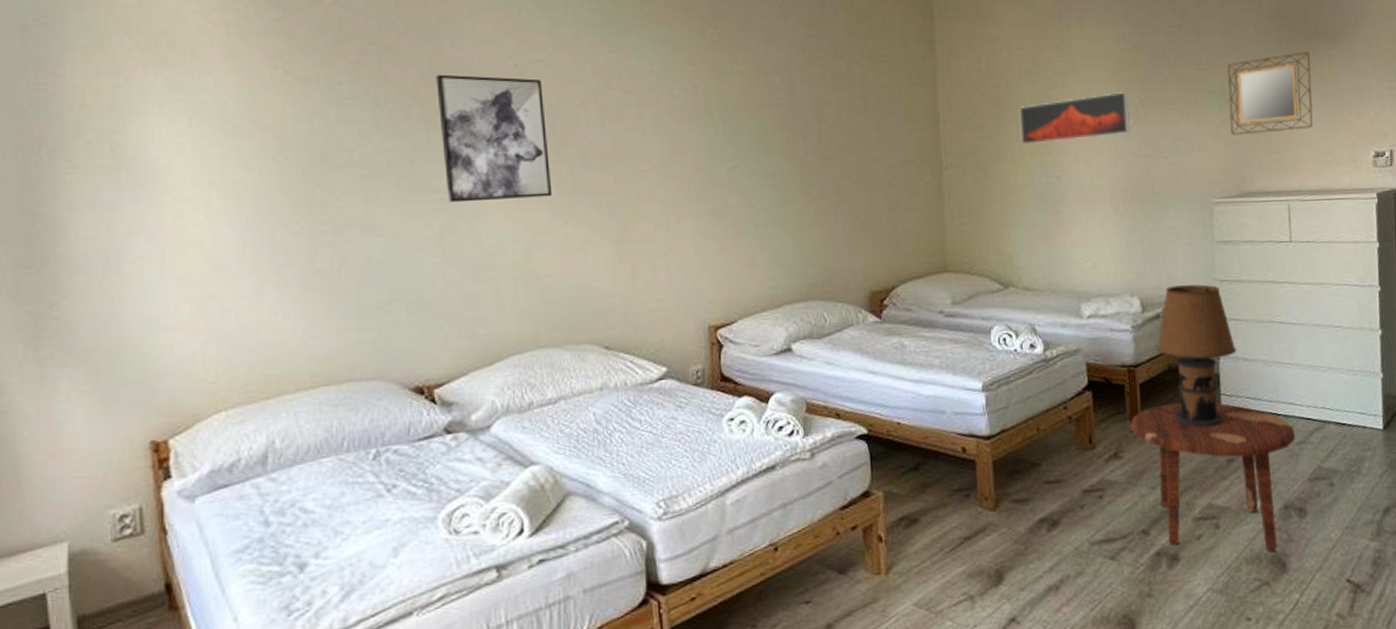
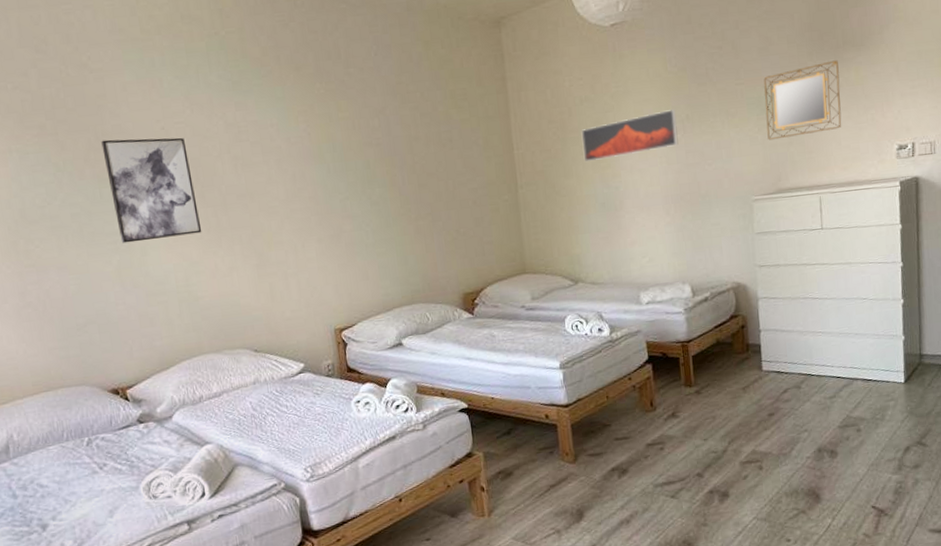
side table: present [1130,403,1296,552] -> none [685,368,828,487]
table lamp: present [1156,284,1237,427] -> none [705,270,775,389]

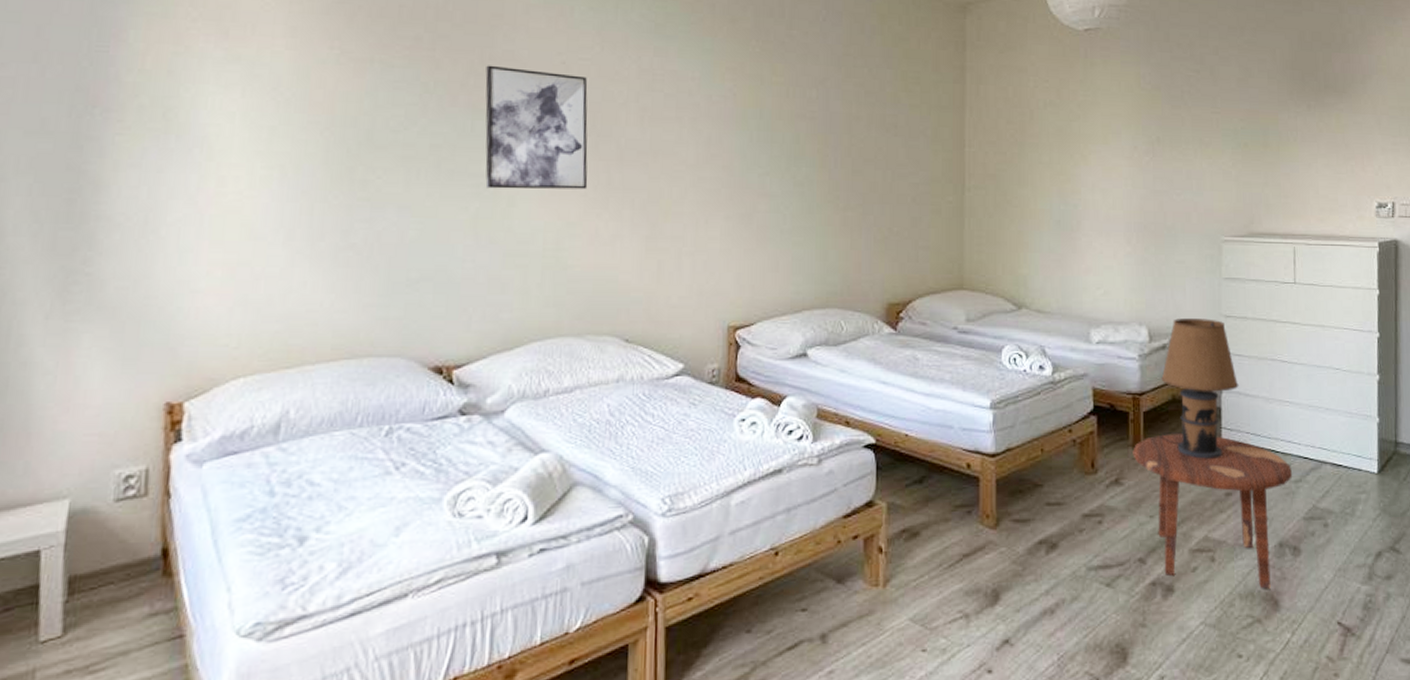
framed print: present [582,109,679,162] -> none [1043,129,1147,173]
side table: none [685,368,828,487] -> present [1132,434,1293,589]
table lamp: none [705,270,775,389] -> present [1160,318,1239,459]
home mirror: present [764,60,842,140] -> none [1241,103,1320,178]

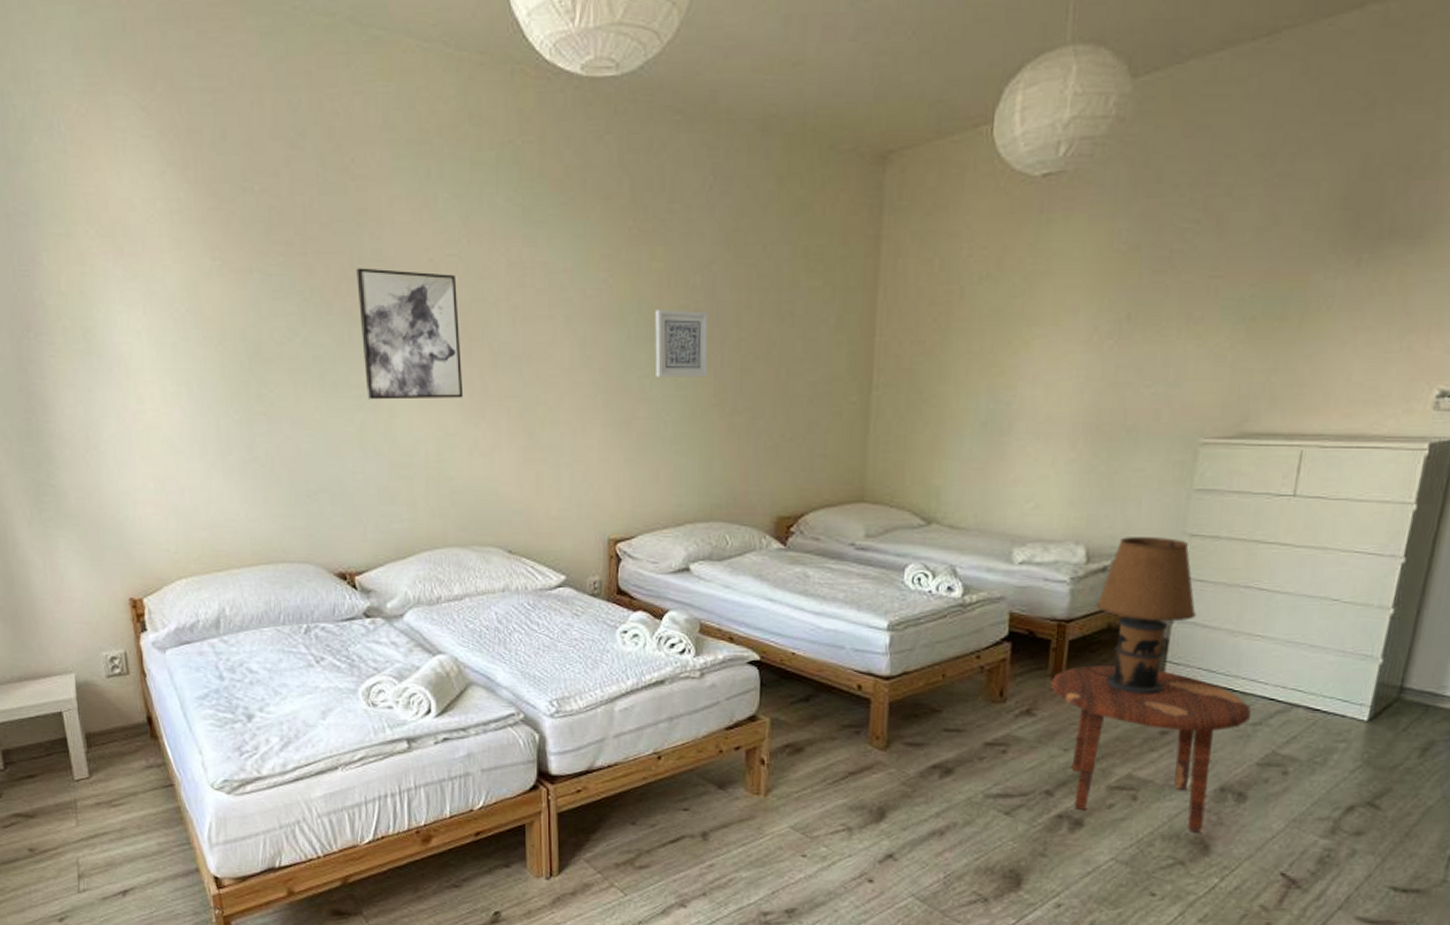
wall art: none [775,116,823,177] -> present [655,309,709,378]

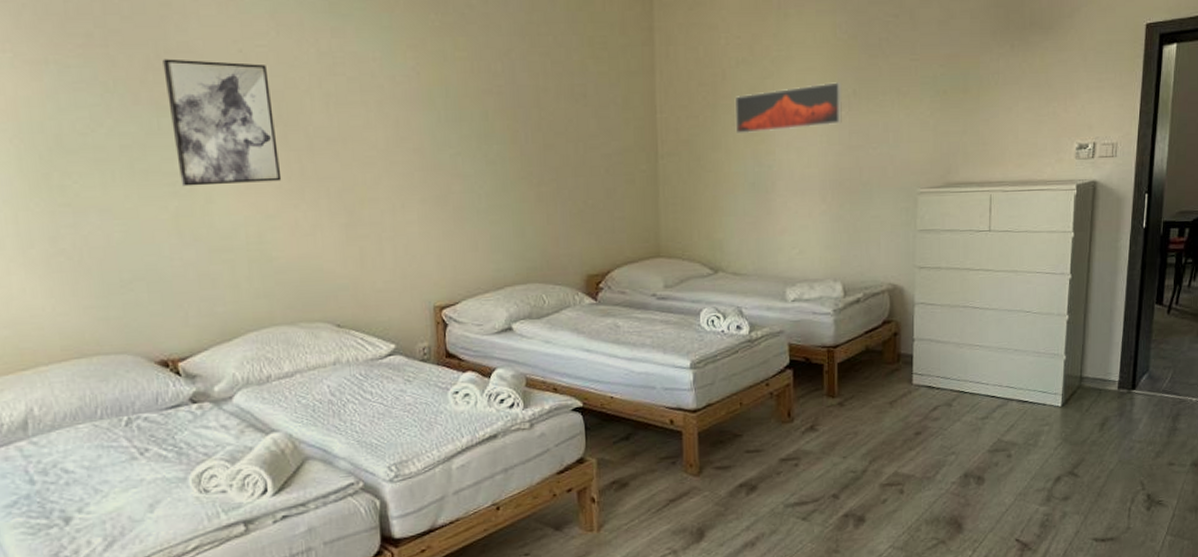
wall art: present [655,309,709,378] -> none [462,93,514,155]
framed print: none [971,304,1114,364] -> present [735,82,843,135]
side table: present [1050,665,1252,833] -> none [827,381,980,515]
table lamp: present [1086,537,1196,694] -> none [853,271,931,403]

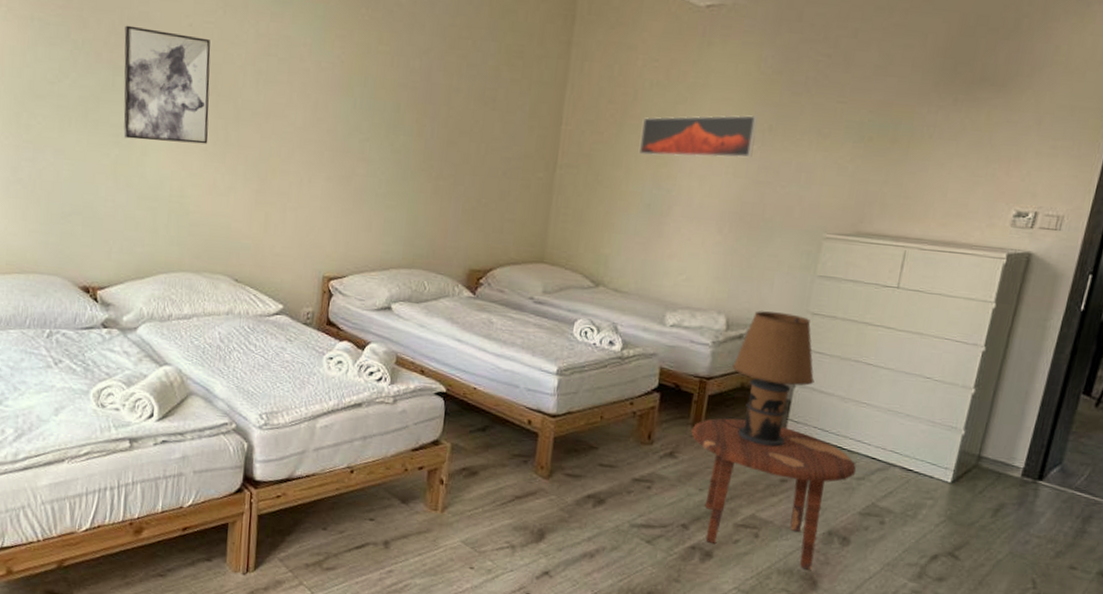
side table: none [827,381,980,515] -> present [691,418,857,570]
table lamp: none [853,271,931,403] -> present [722,311,815,447]

